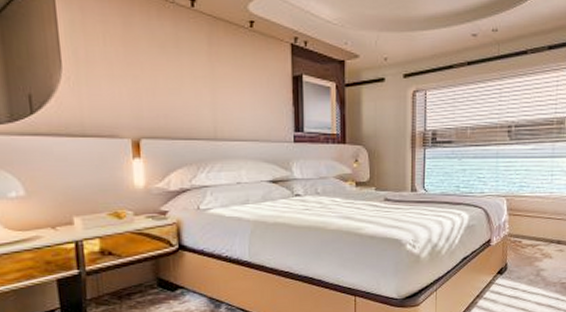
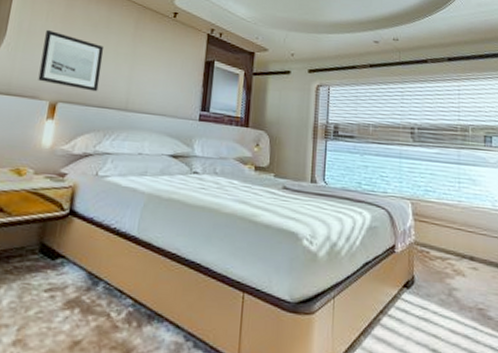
wall art: none [108,56,182,123] -> present [38,29,104,92]

